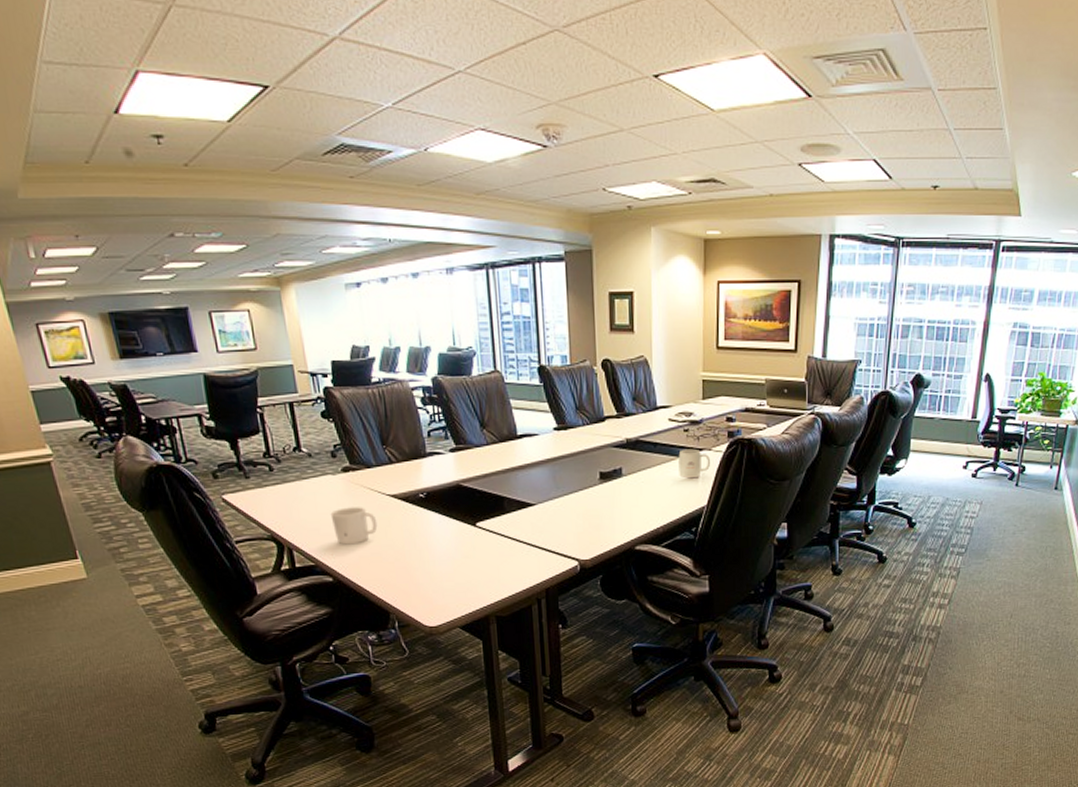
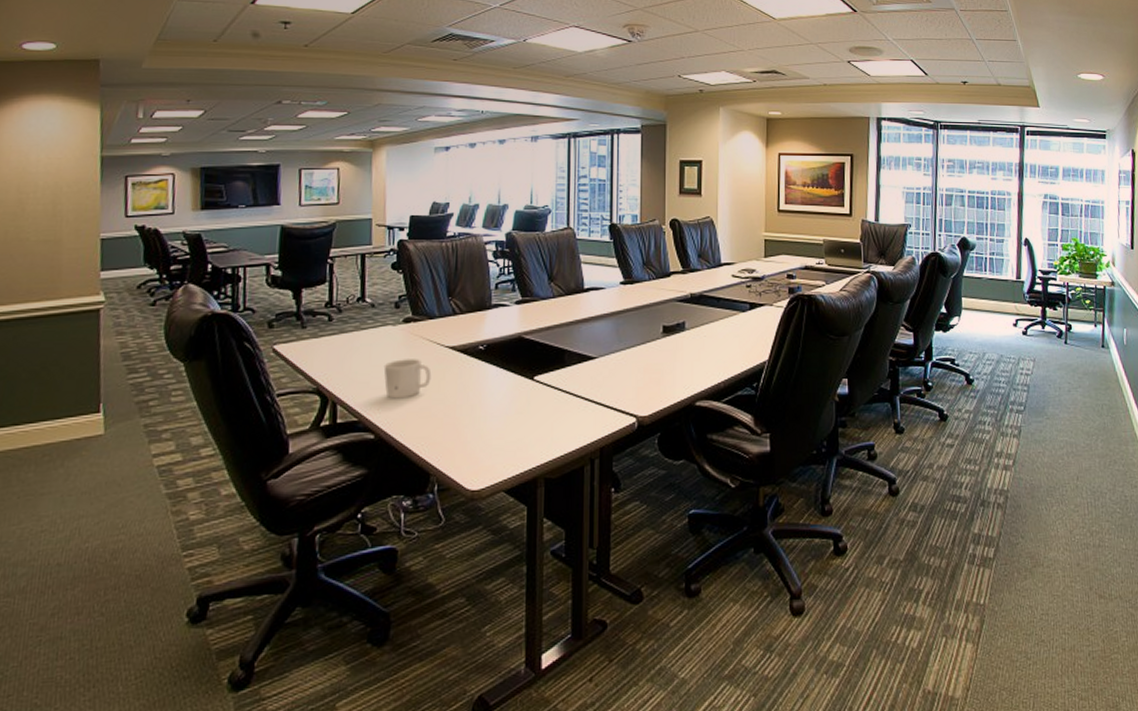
mug: present [678,448,711,479] -> none [741,304,772,333]

